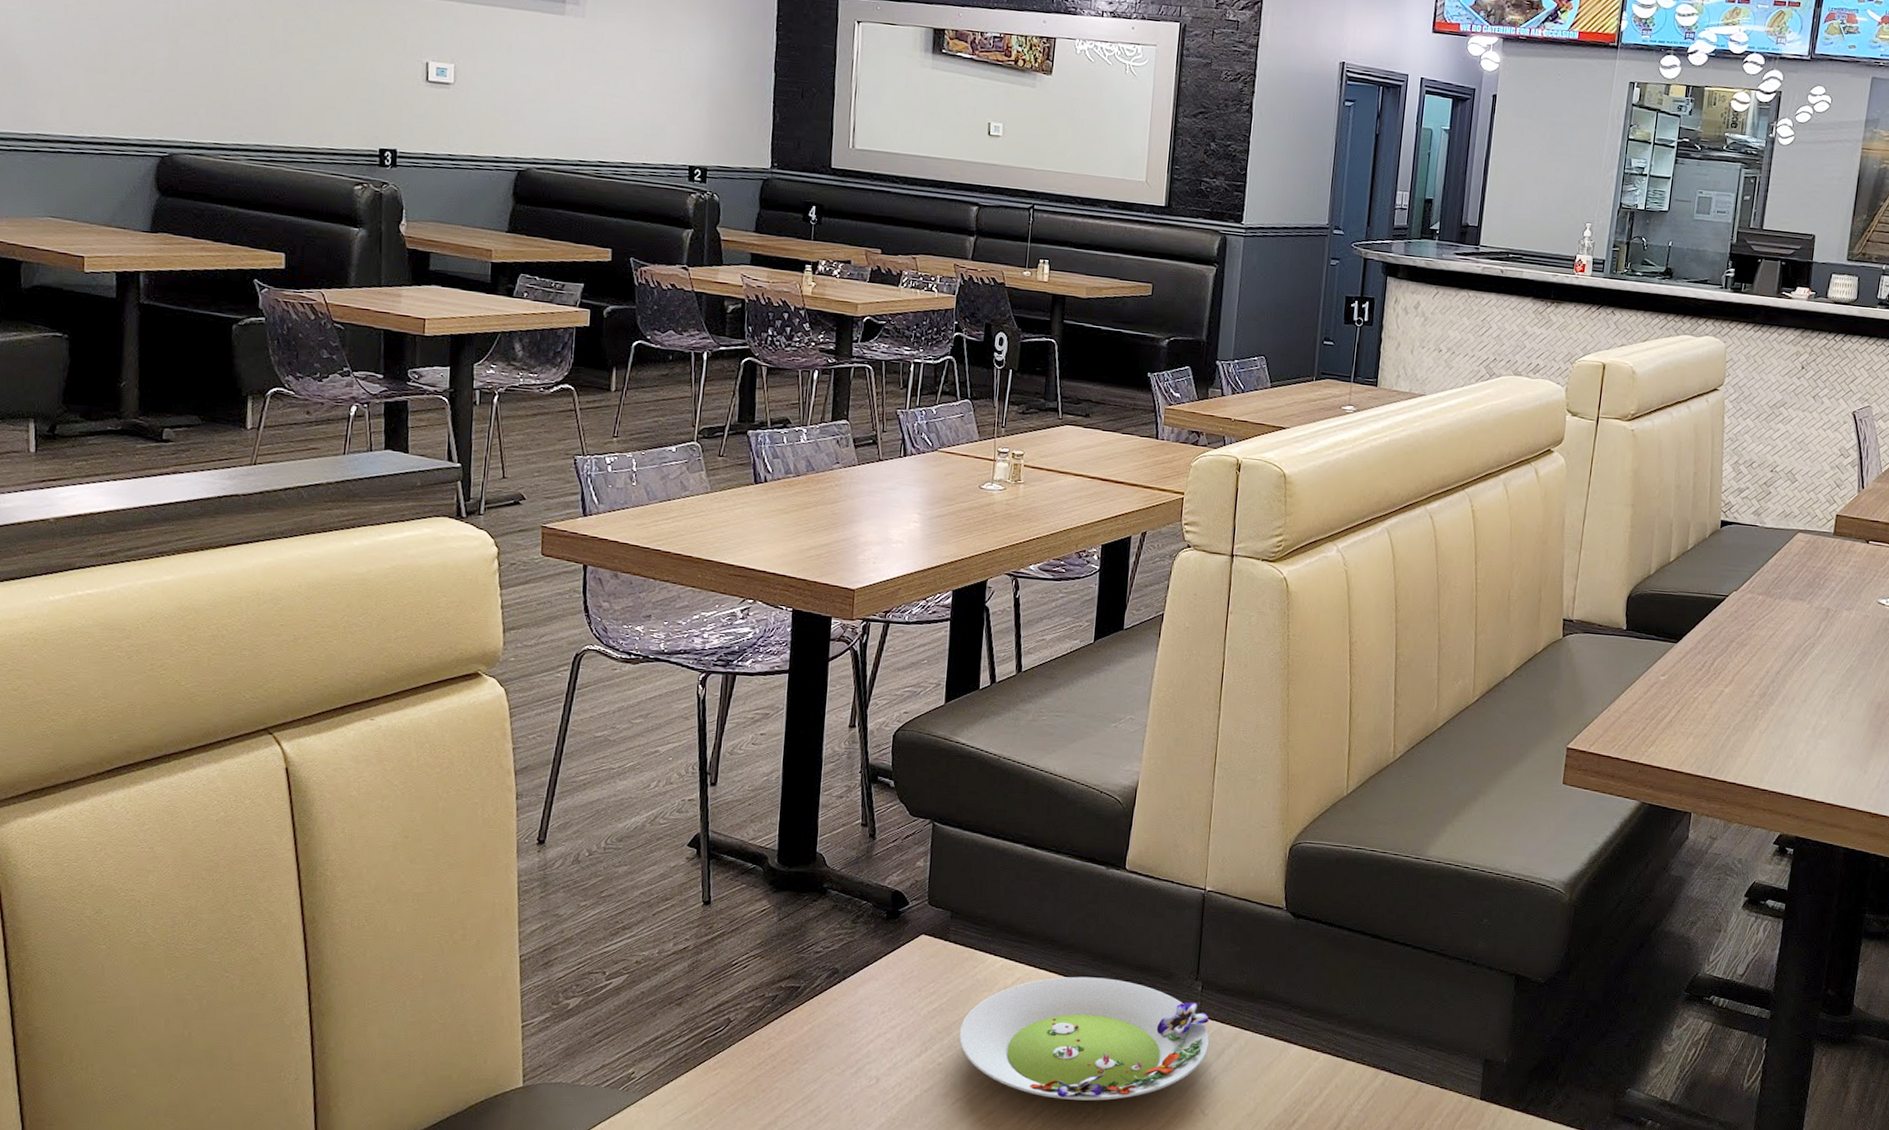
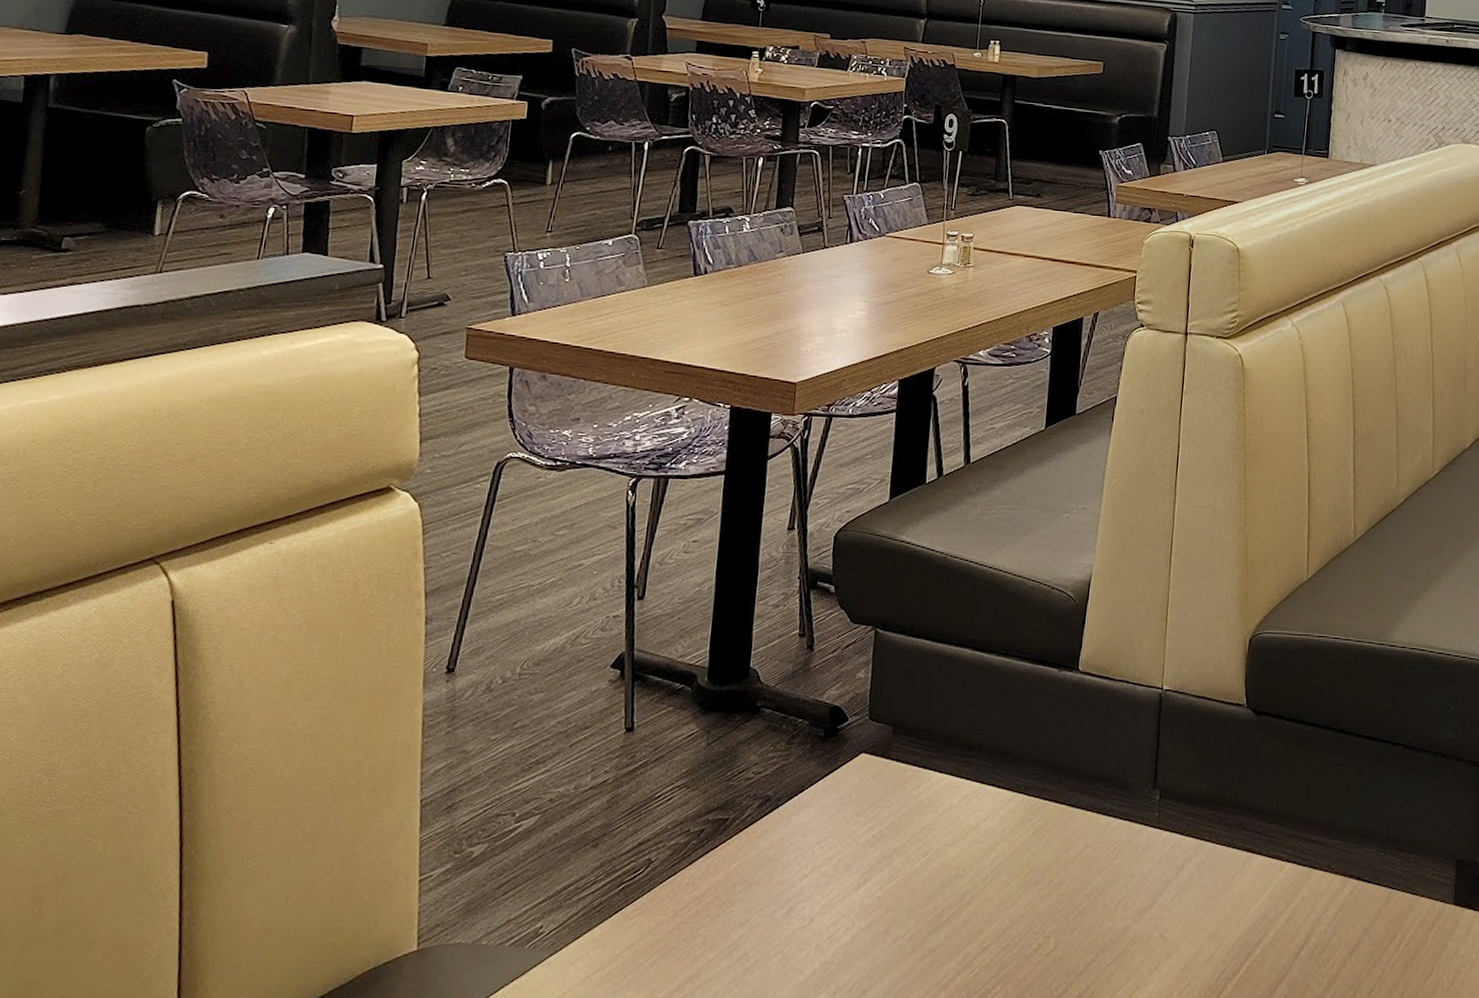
salad plate: present [959,976,1210,1101] -> none [900,791,1168,930]

